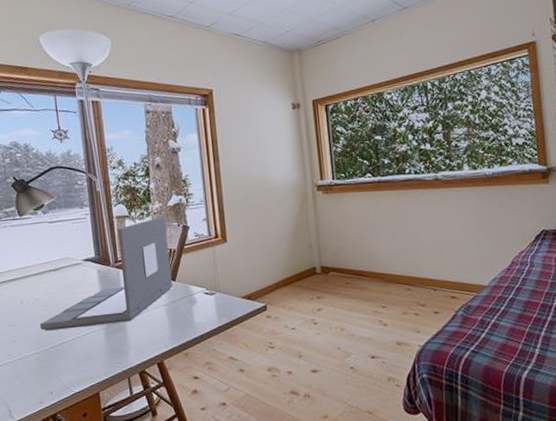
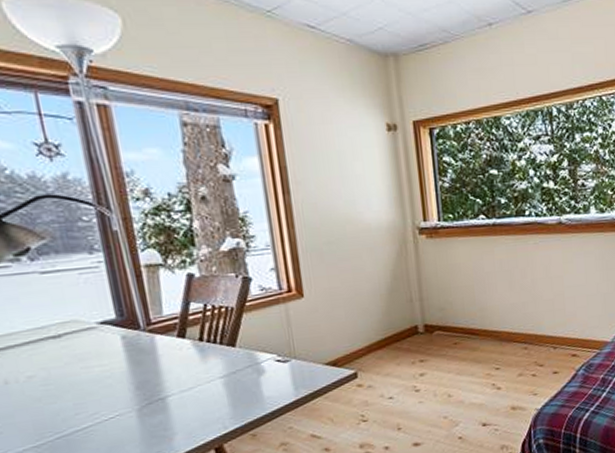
laptop: present [40,216,173,331] -> none [38,264,233,418]

